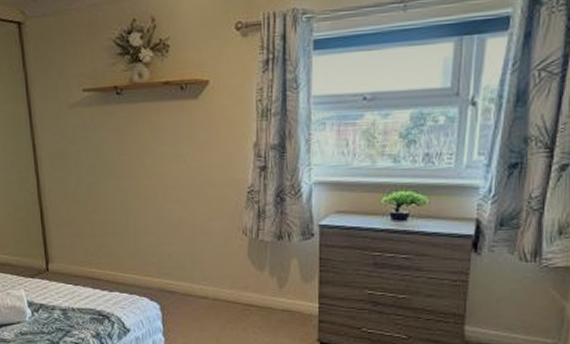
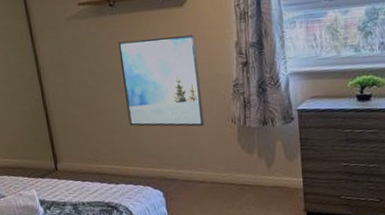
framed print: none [122,131,212,235] -> present [117,35,205,127]

